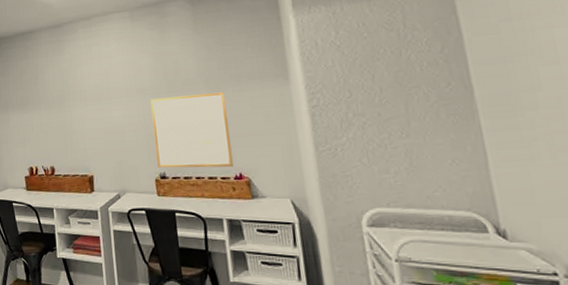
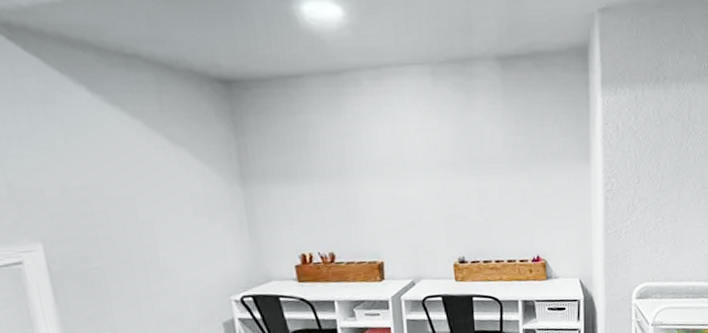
wall art: present [150,92,234,168] -> none [452,172,532,252]

